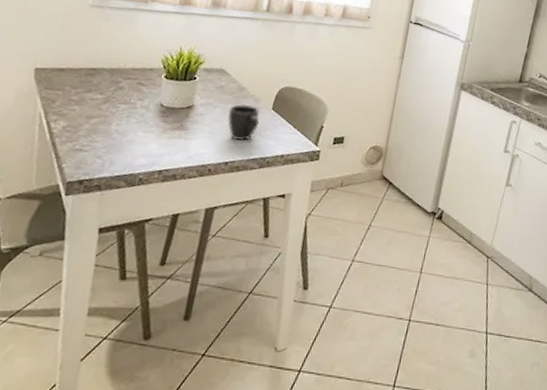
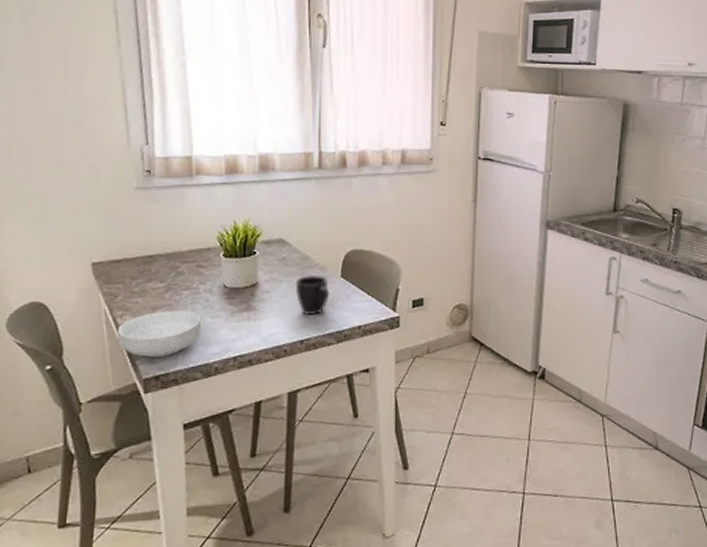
cereal bowl: none [48,120,134,163] -> present [117,310,202,357]

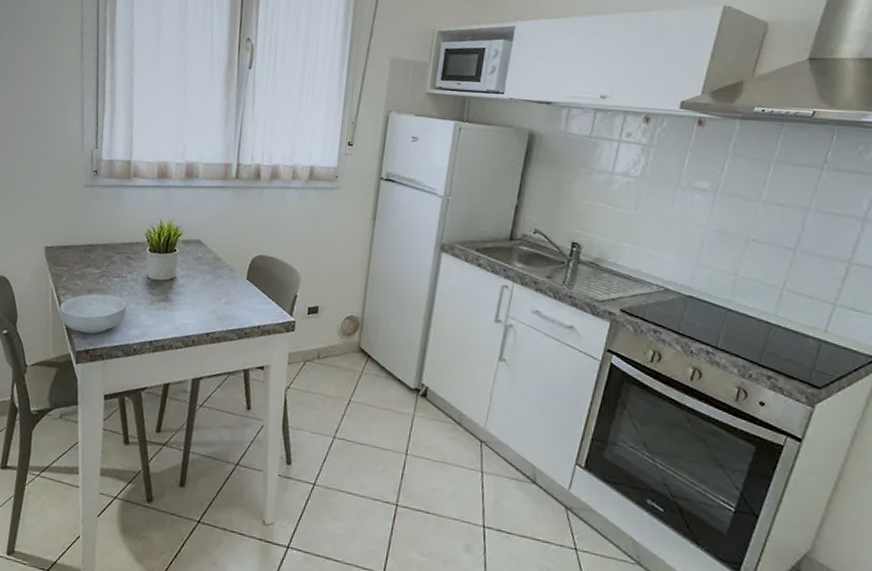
mug: present [295,274,329,316] -> none [206,274,236,312]

